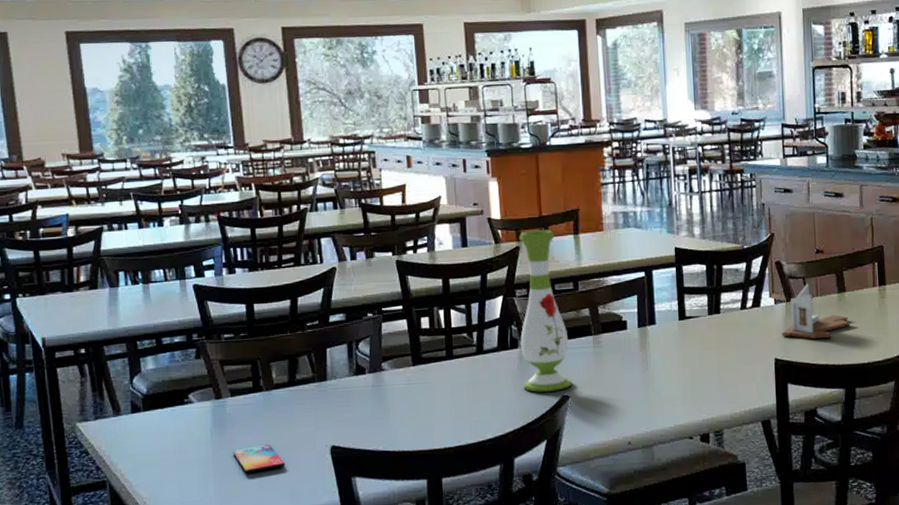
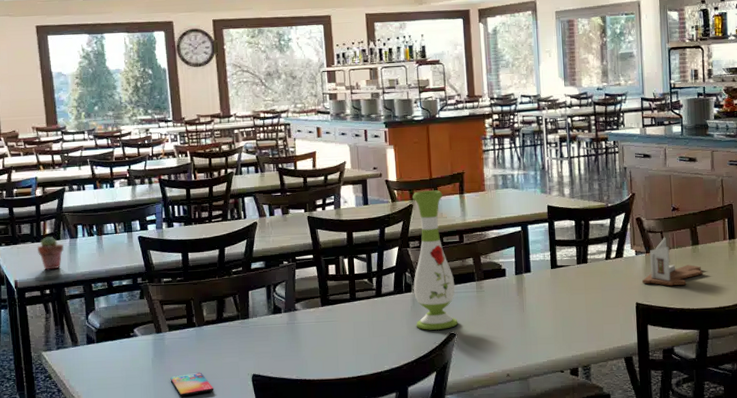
potted succulent: none [70,284,103,325] -> present [38,236,65,270]

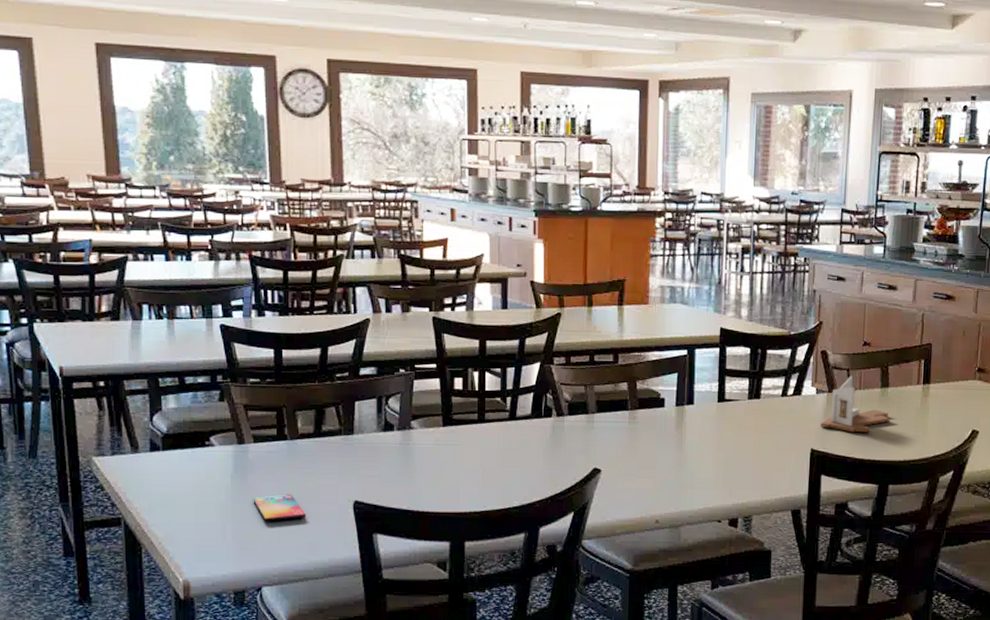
potted succulent: present [38,236,65,270] -> none [90,314,125,357]
vase: present [413,190,458,330] -> none [554,298,604,464]

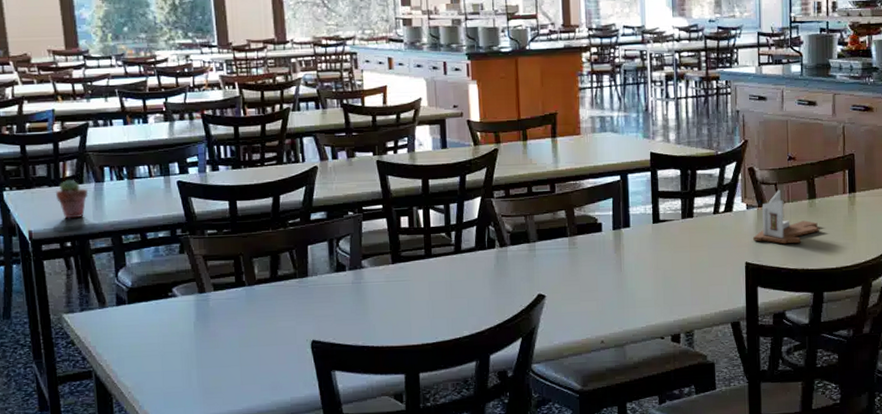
potted succulent: none [90,314,125,357] -> present [56,179,89,219]
smartphone: present [253,494,307,522] -> none [215,338,267,366]

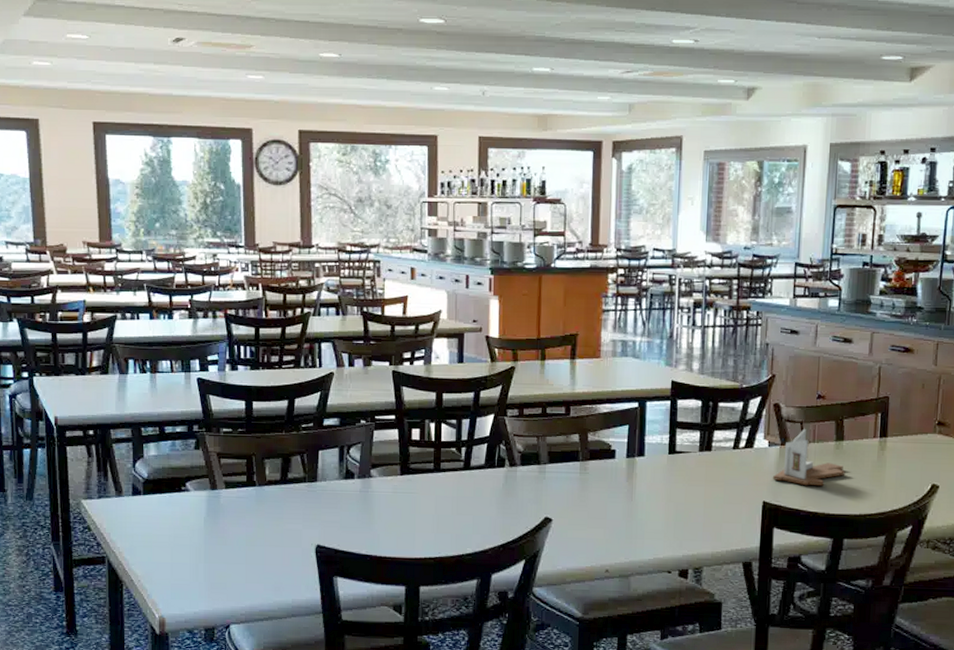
potted succulent: present [56,179,89,219] -> none [82,369,113,408]

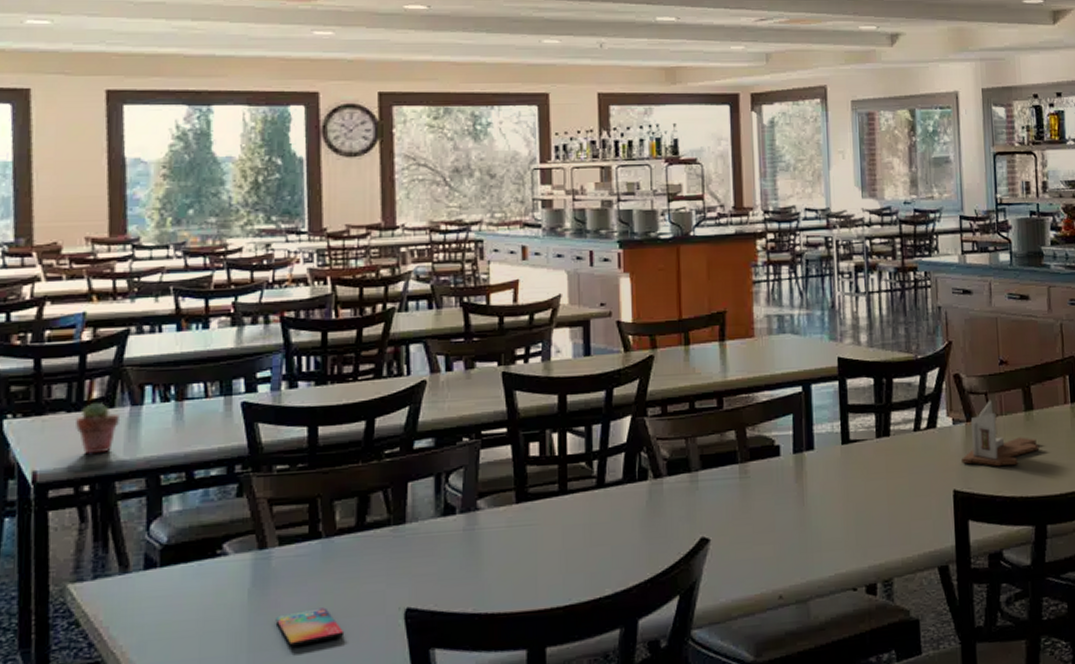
potted succulent: none [82,369,113,408] -> present [76,401,121,455]
smartphone: none [223,537,272,563] -> present [275,607,345,647]

